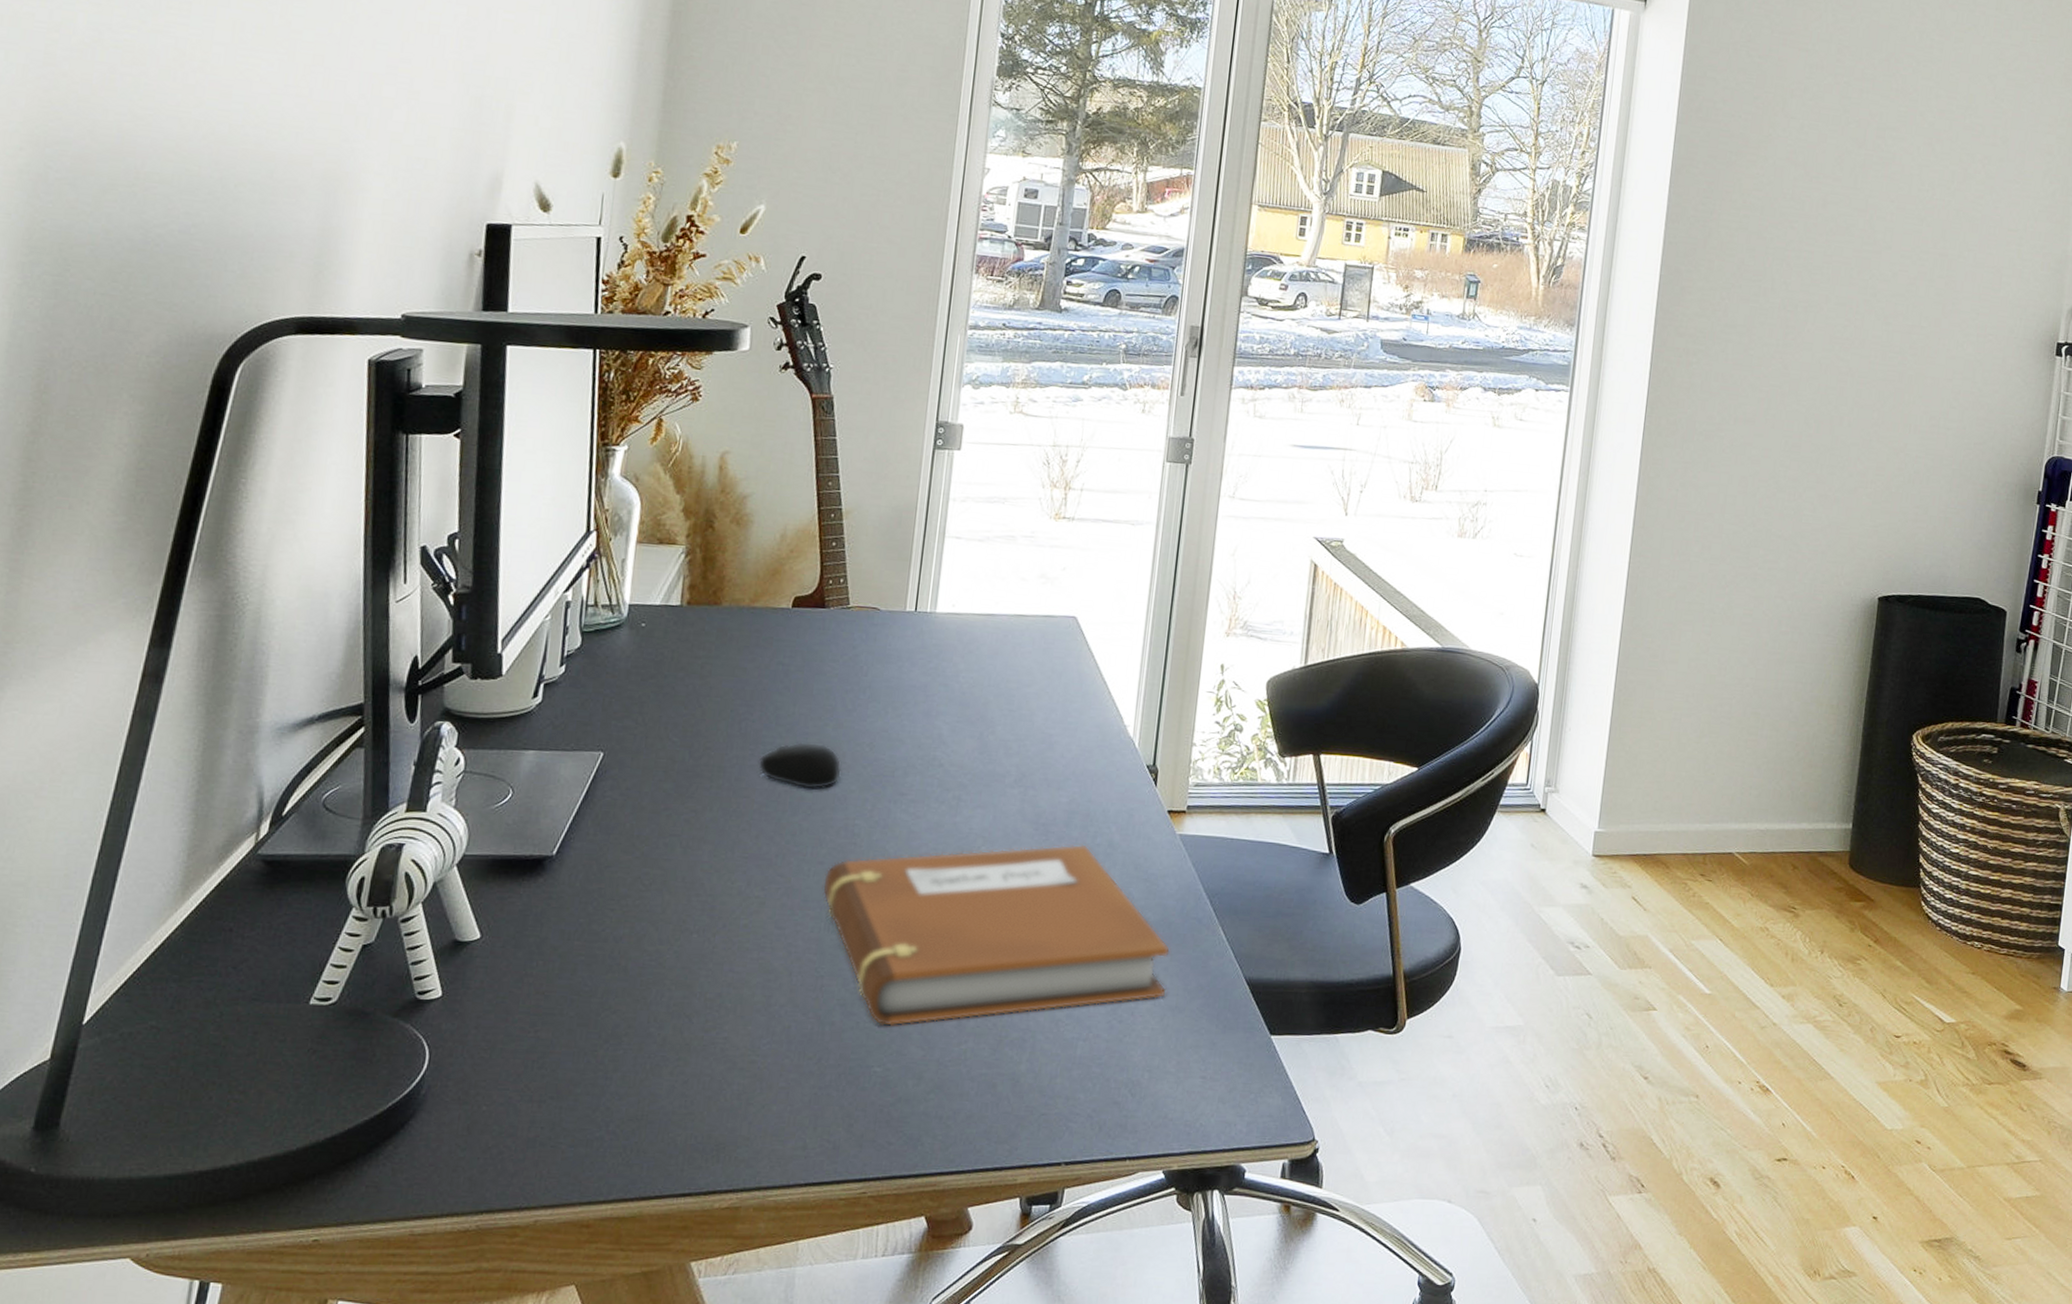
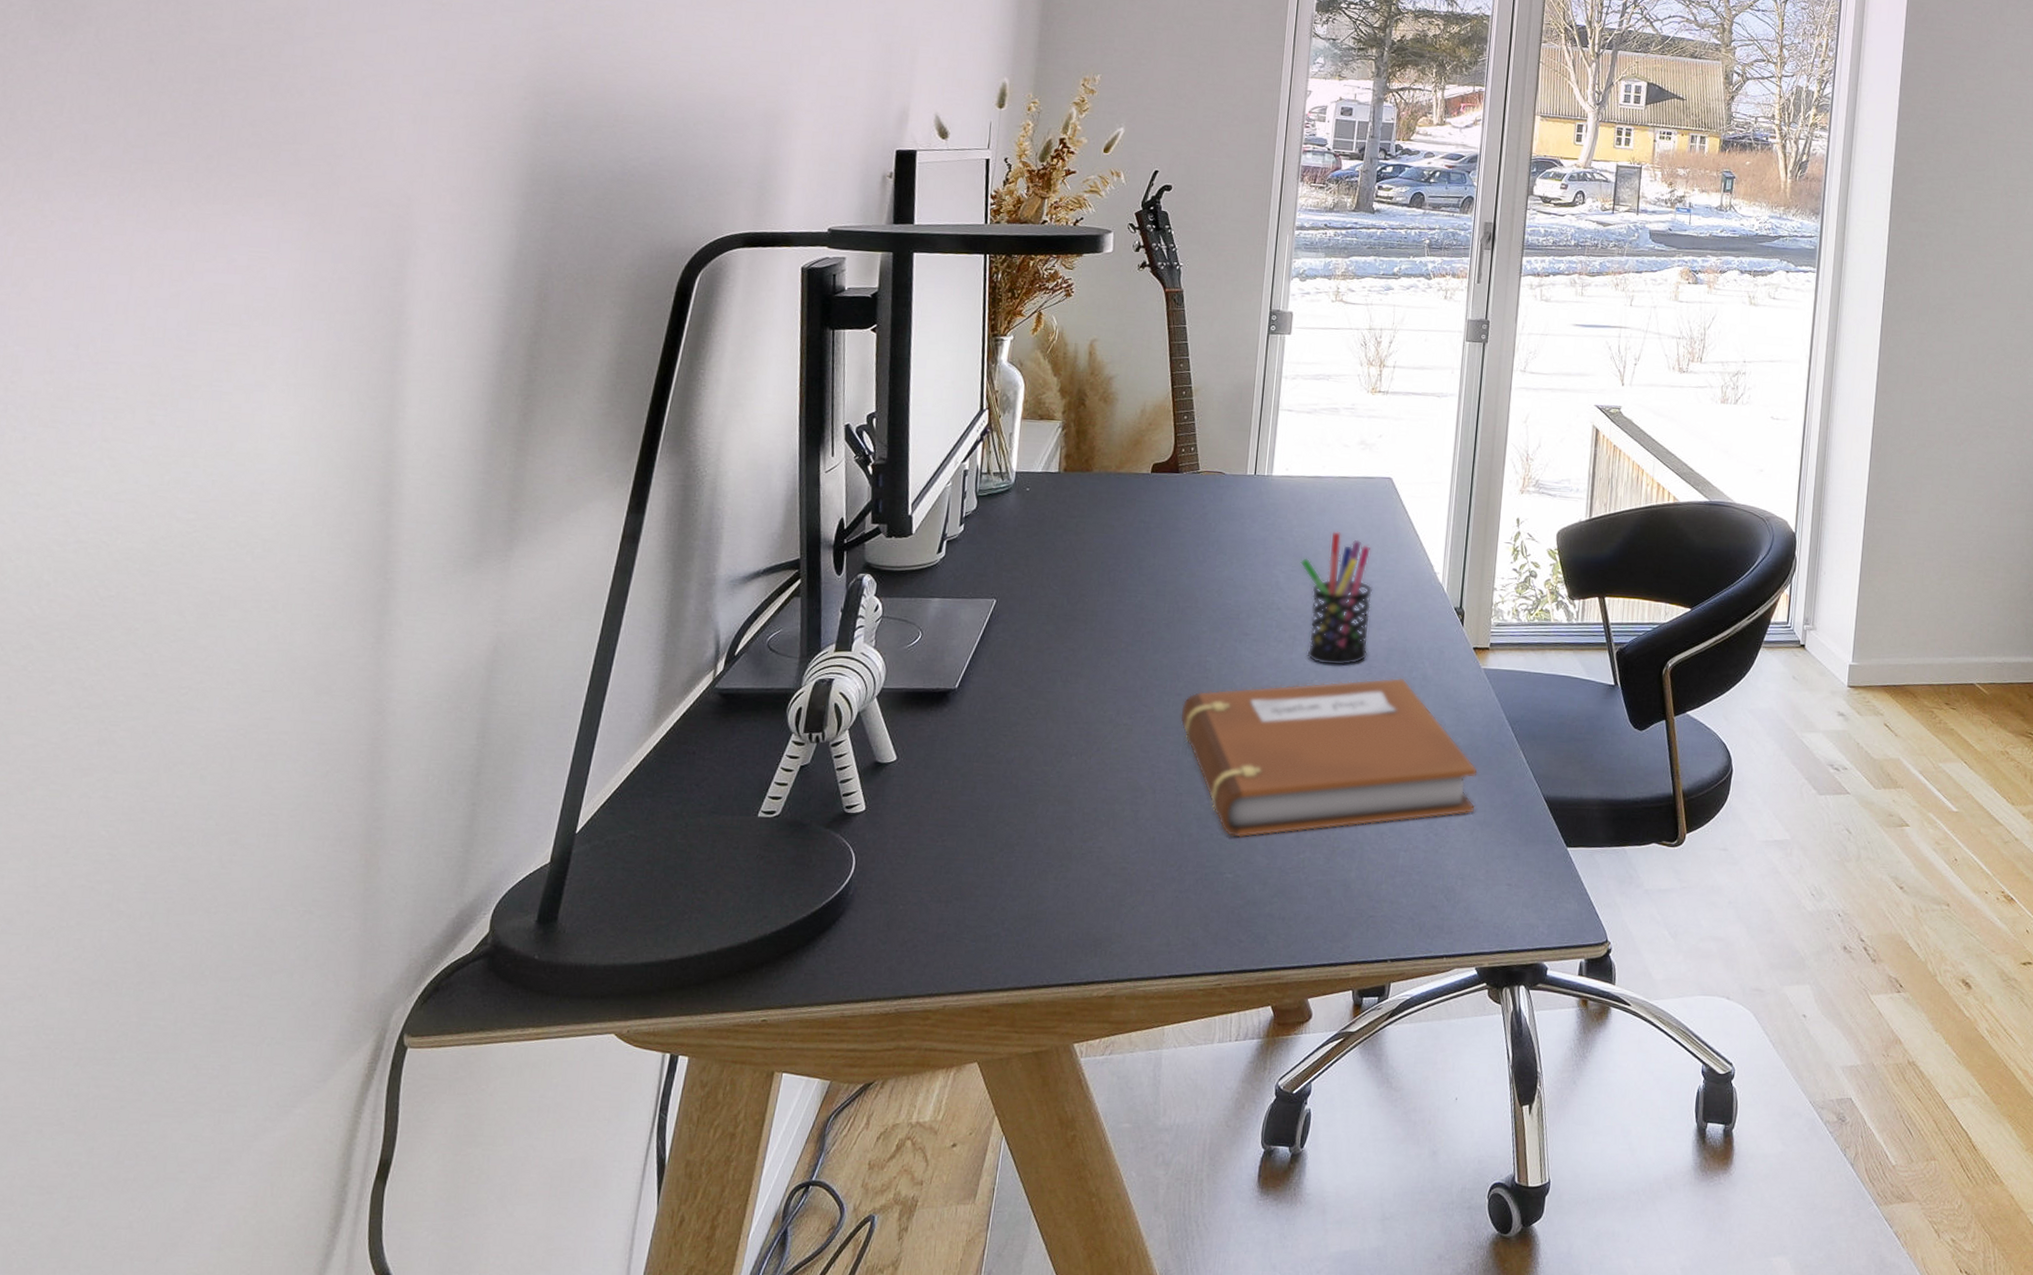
computer mouse: present [757,741,842,790] -> none [1124,589,1195,631]
pen holder: none [967,677,1052,831] -> present [1300,531,1372,666]

